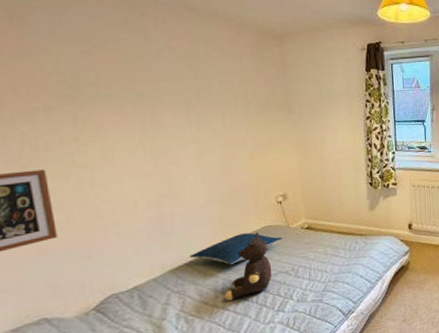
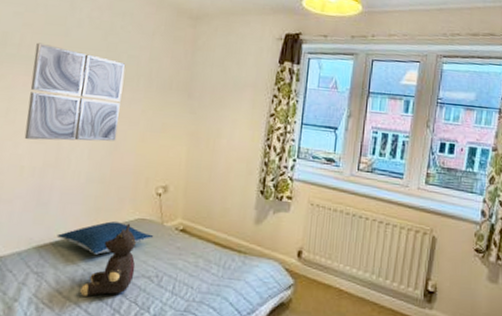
wall art: none [116,79,227,177] -> present [24,42,126,141]

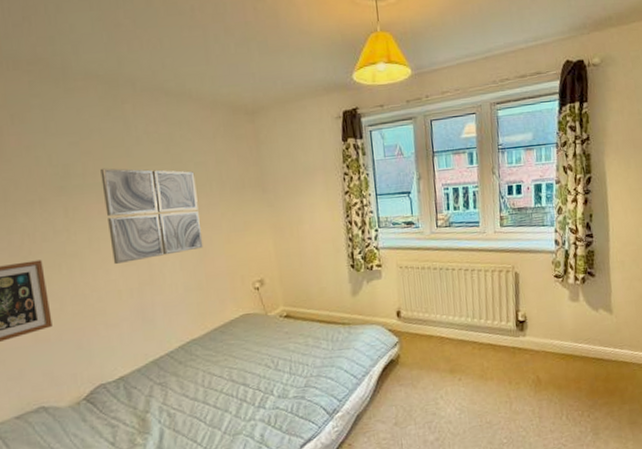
pillow: present [56,221,154,255] -> none [170,321,261,356]
teddy bear: present [80,223,136,297] -> none [205,320,252,394]

